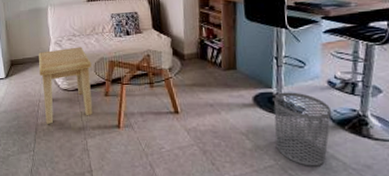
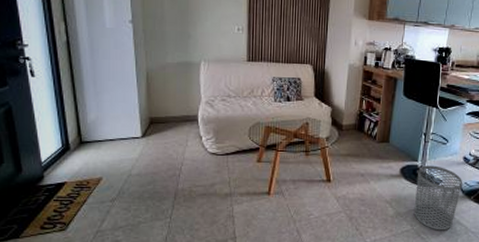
side table: present [39,47,93,124] -> none [185,109,246,189]

